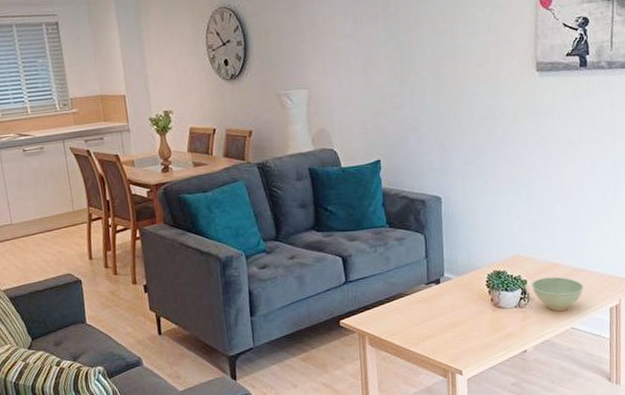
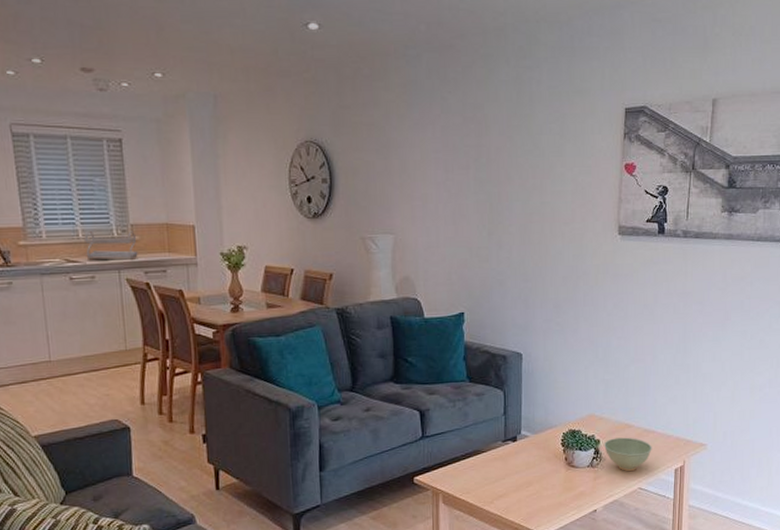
dish rack: none [32,104,79,133] -> present [84,230,138,261]

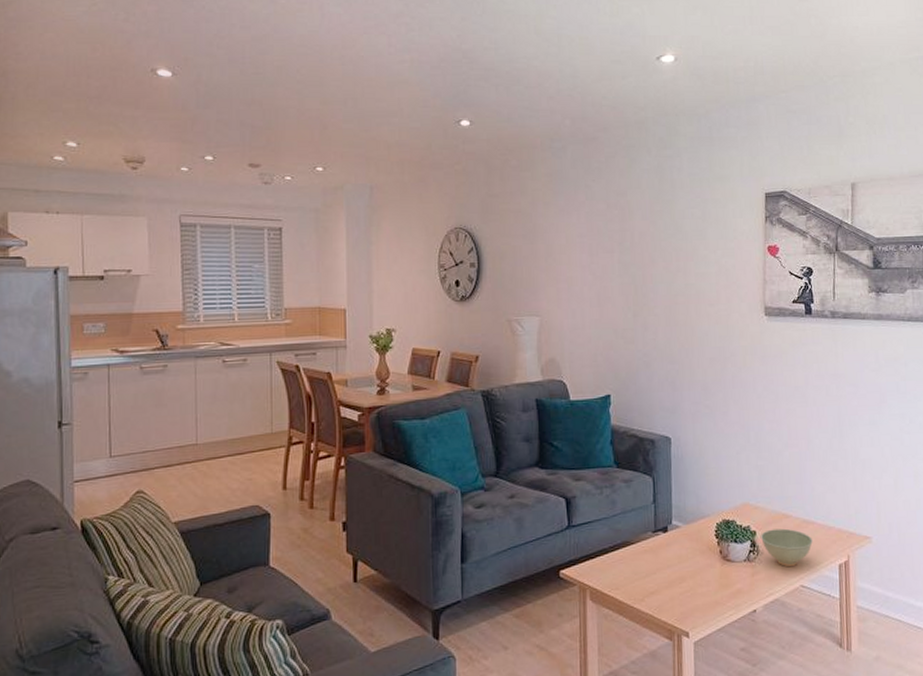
dish rack: present [84,230,138,261] -> none [240,314,290,344]

